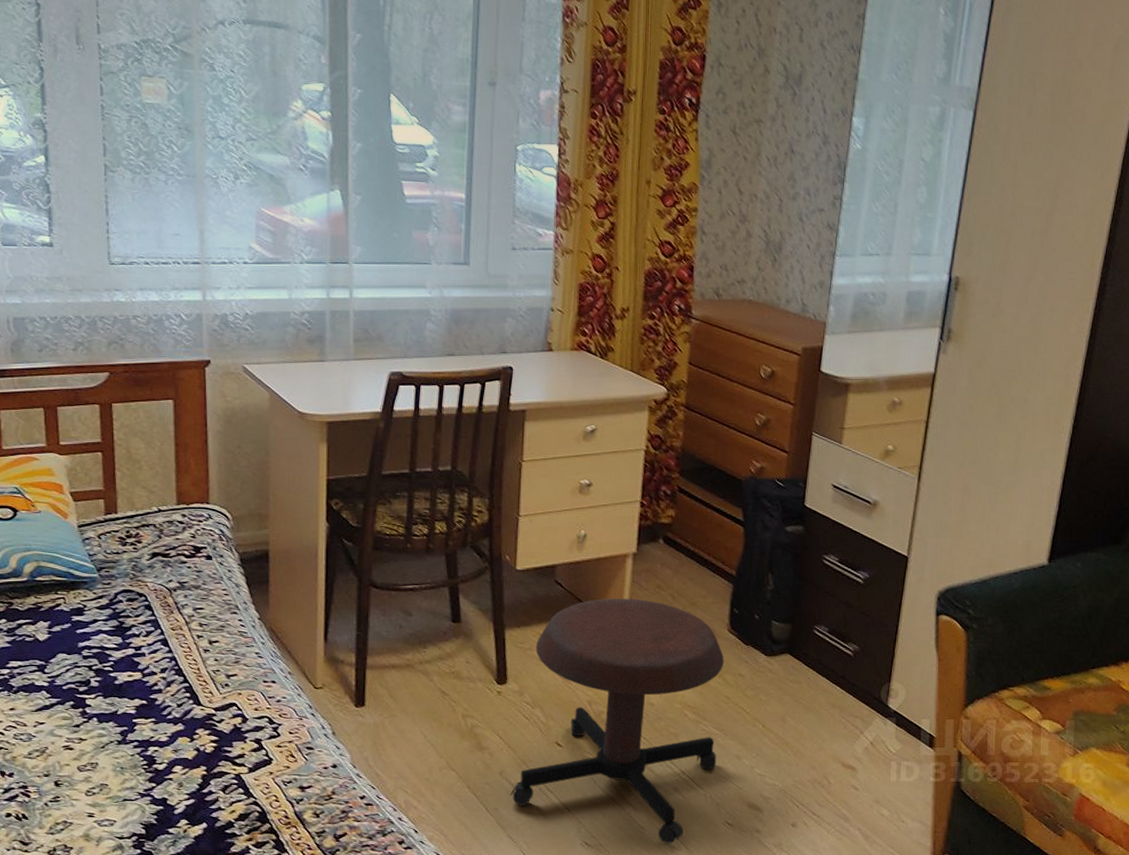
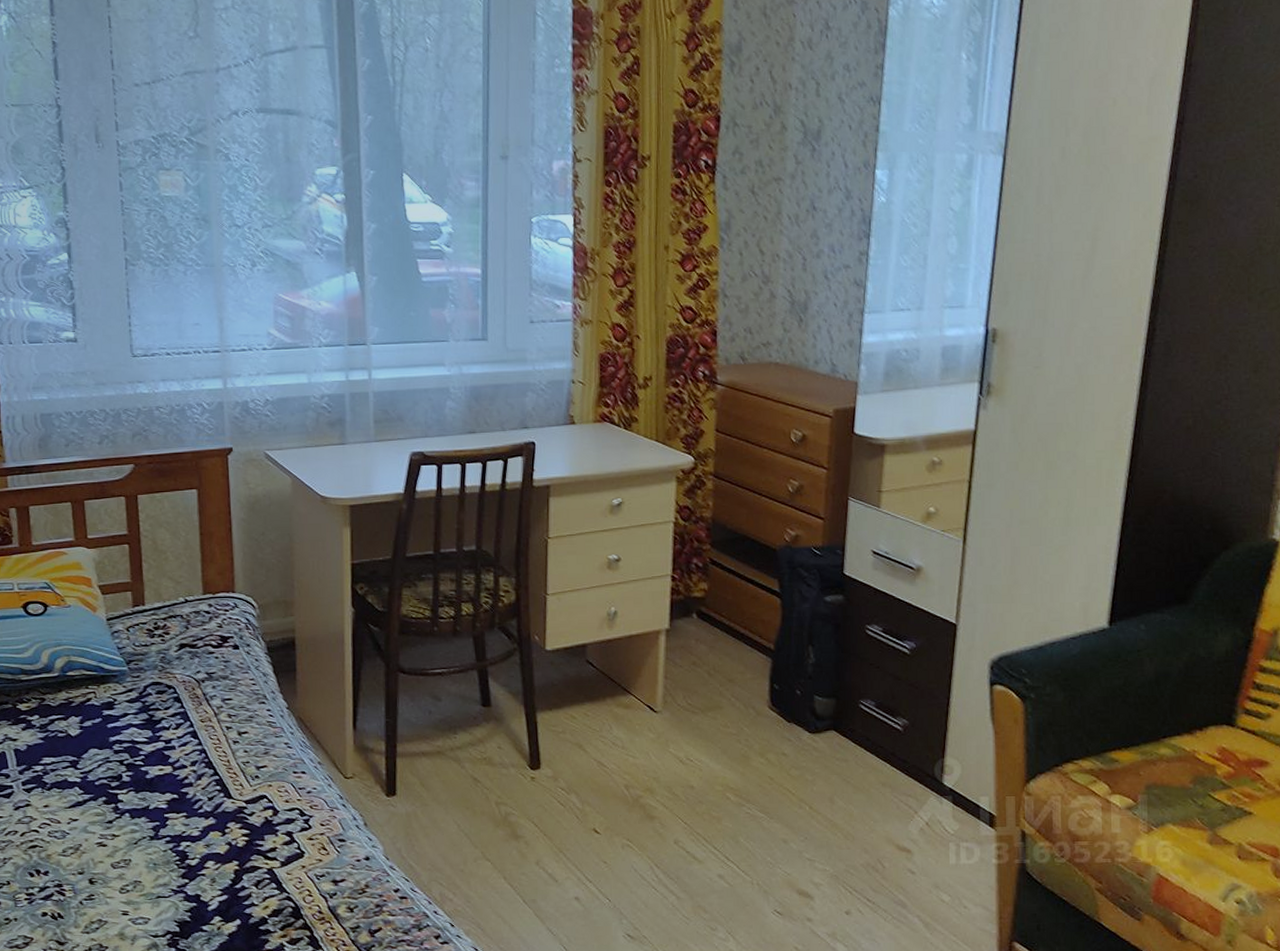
stool: present [510,598,725,844] -> none [548,676,766,935]

